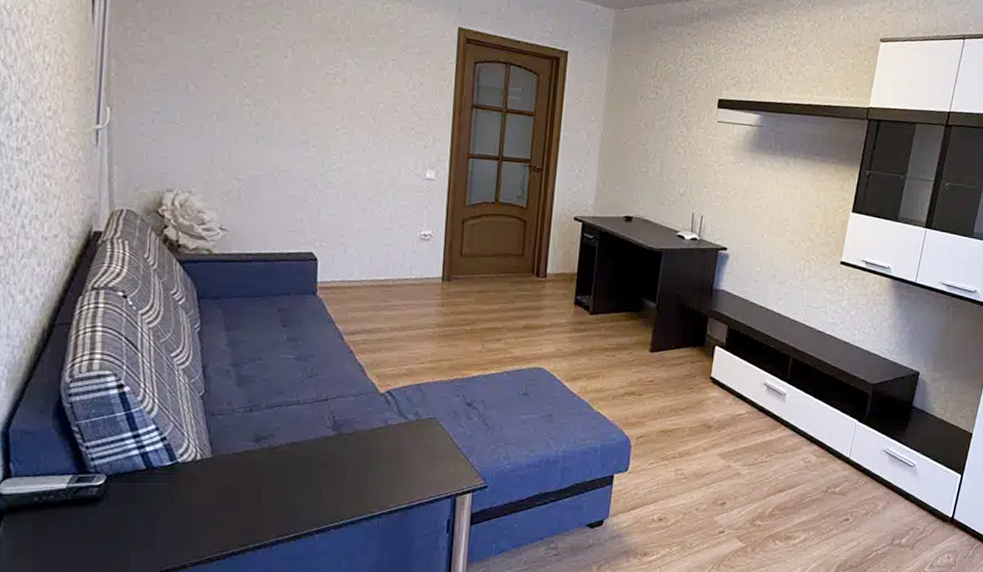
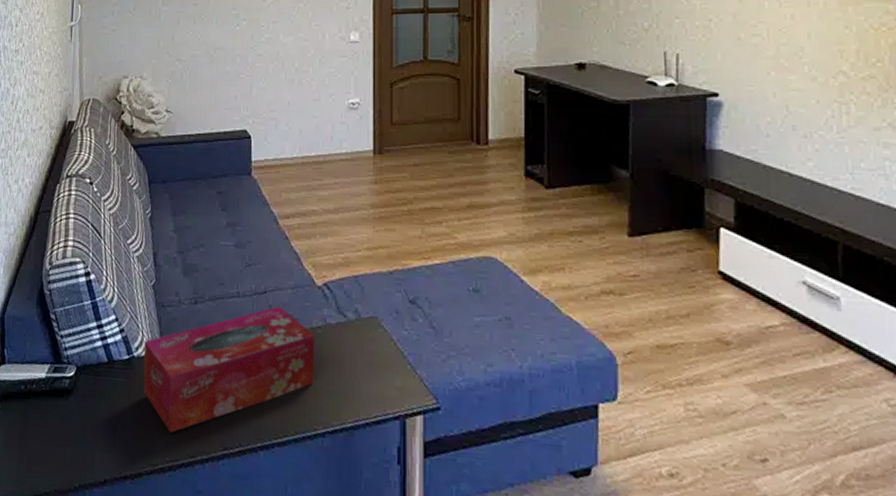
tissue box: none [189,412,376,527] -> present [143,306,315,433]

